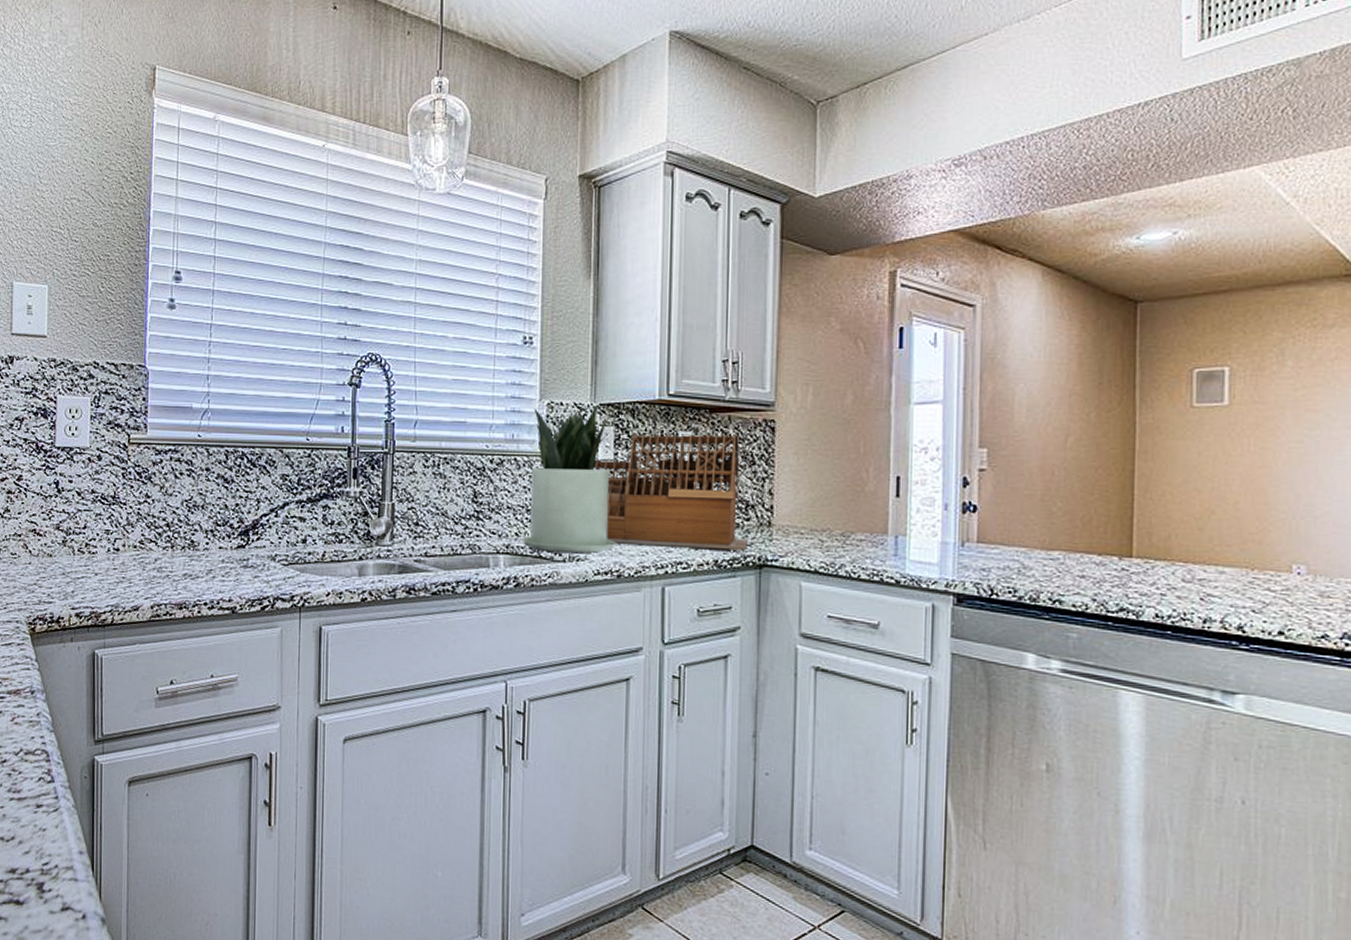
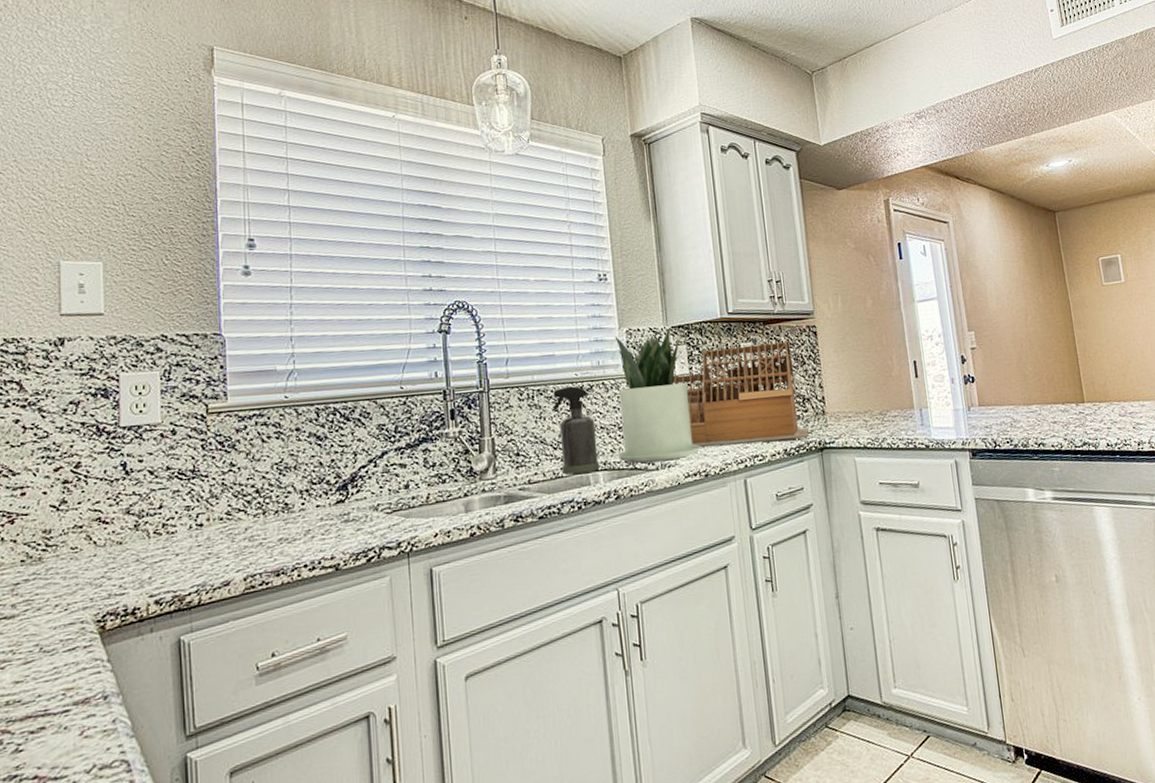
spray bottle: none [457,458,502,554] -> present [552,386,600,475]

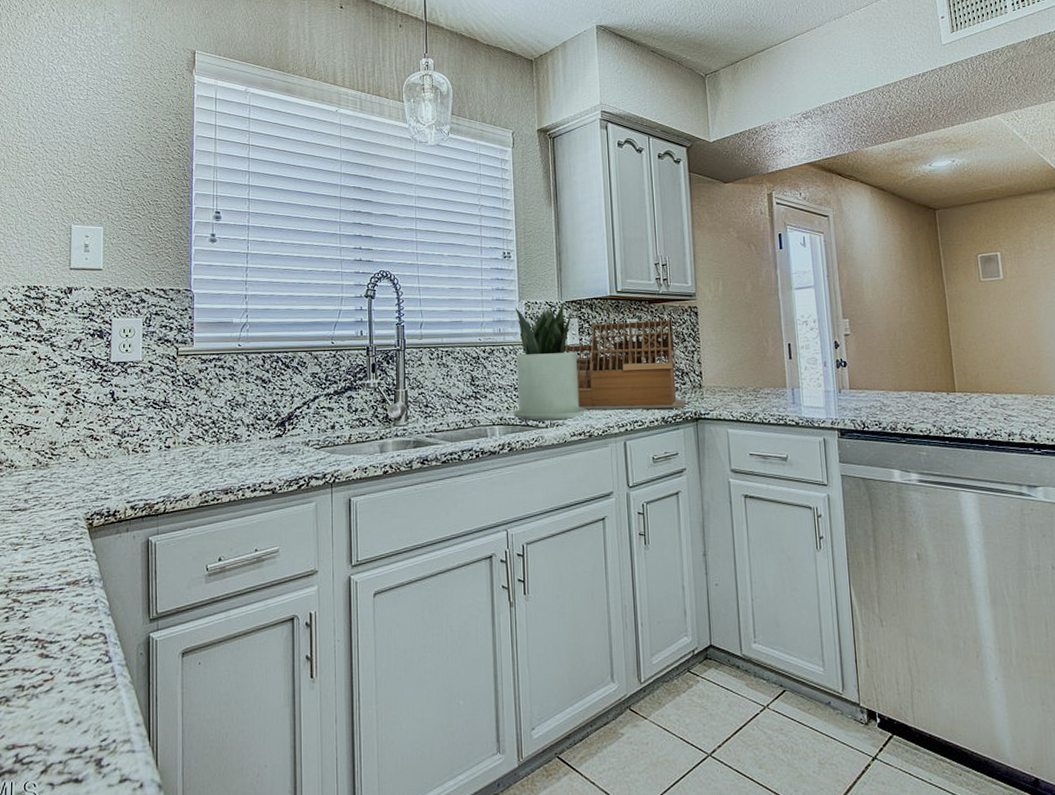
spray bottle: present [552,386,600,475] -> none [457,349,497,426]

